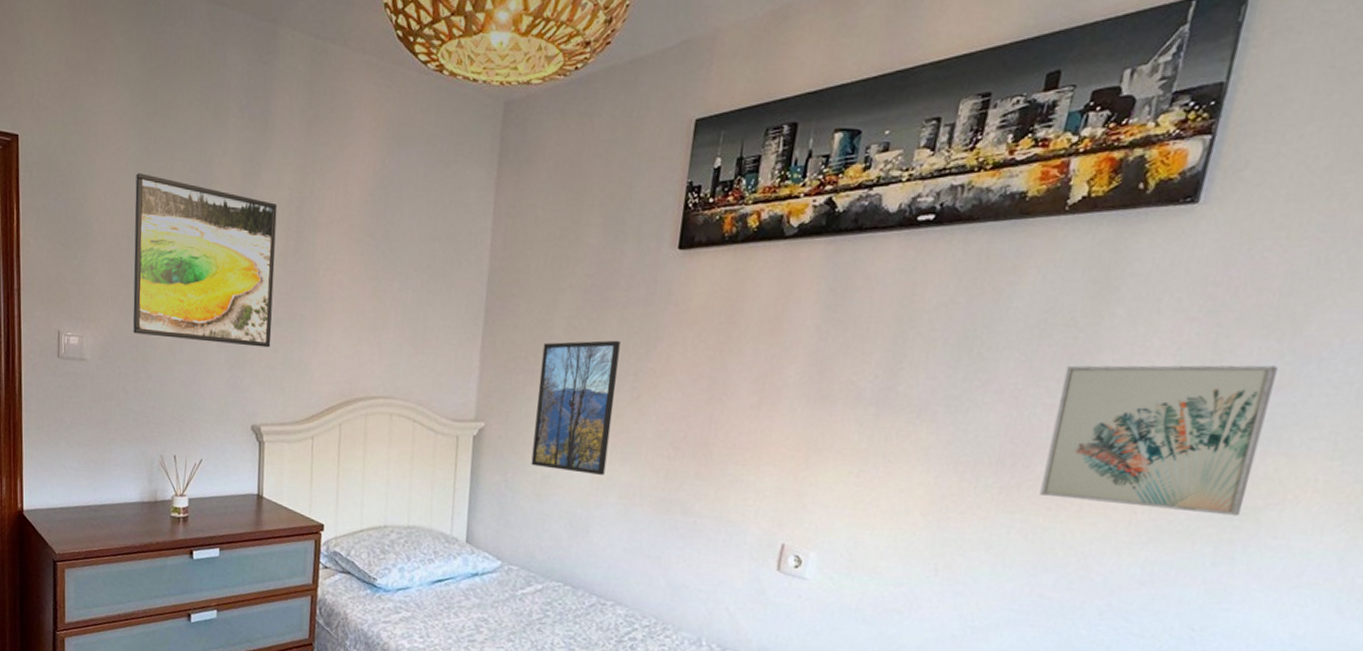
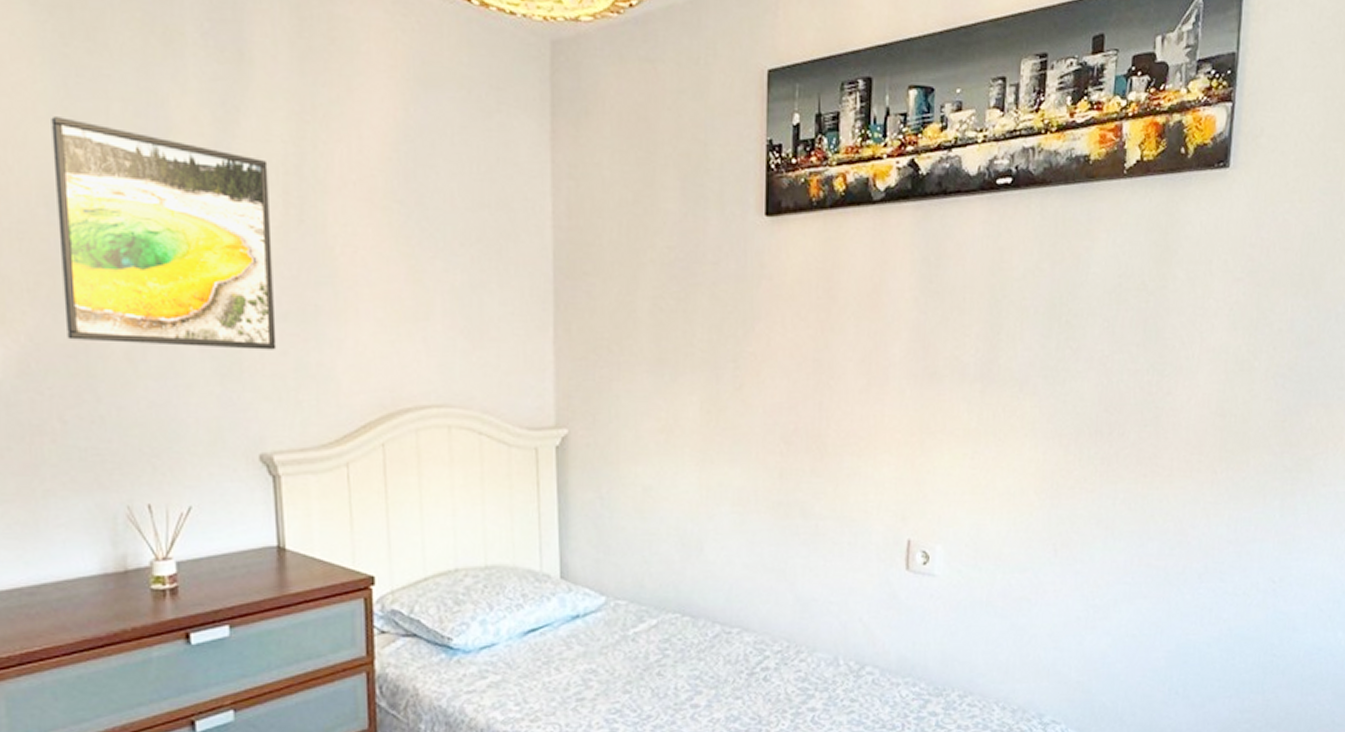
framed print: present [531,340,620,475] -> none [627,322,715,481]
wall art: present [1039,365,1278,516] -> none [1136,321,1307,468]

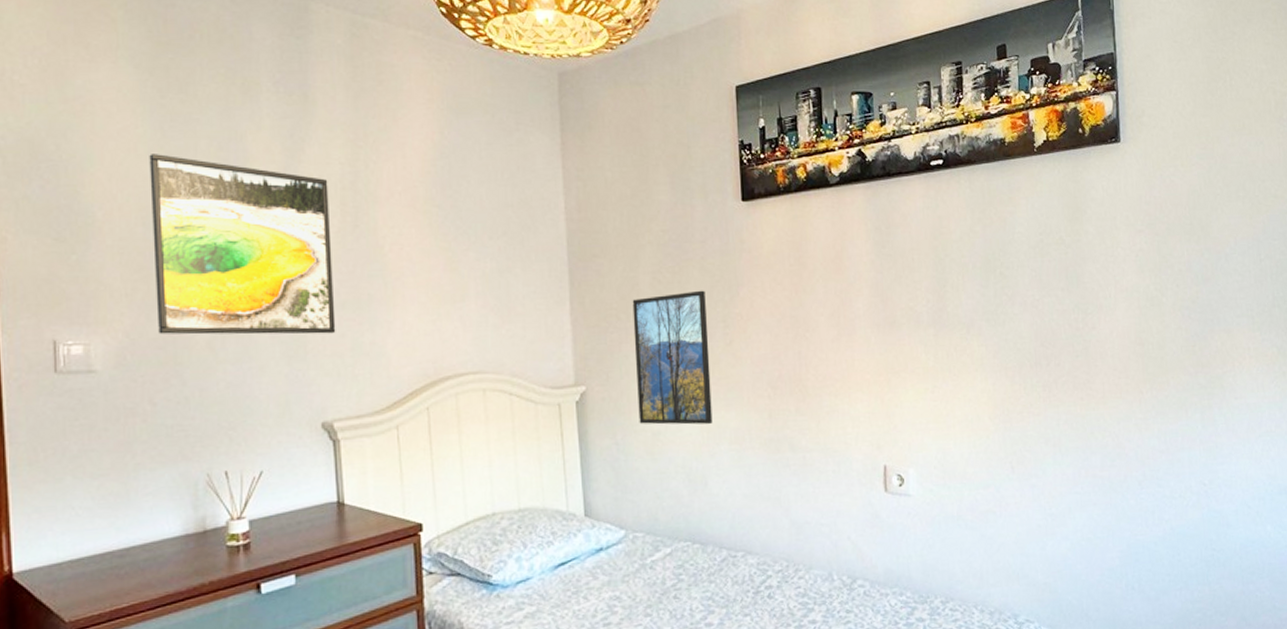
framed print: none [627,322,715,481] -> present [632,290,713,425]

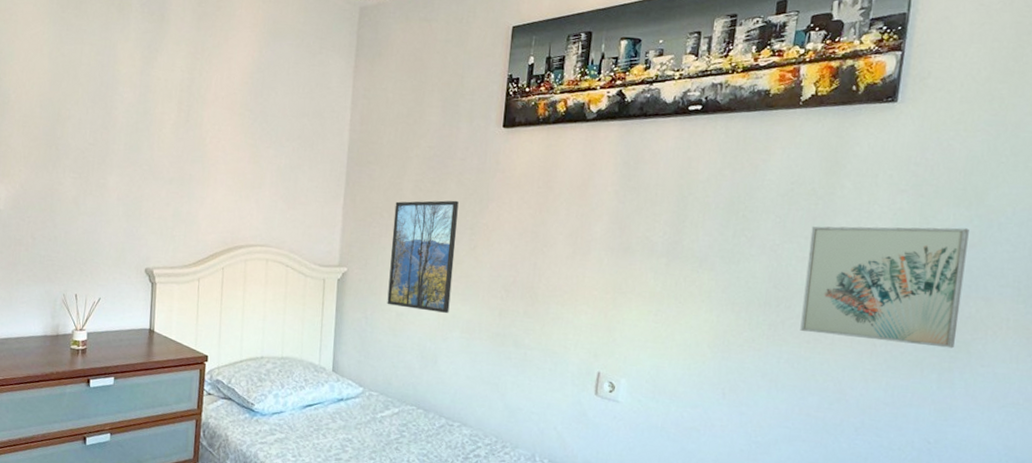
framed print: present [149,154,336,335] -> none [42,54,171,202]
wall art: none [1066,262,1209,388] -> present [800,226,969,348]

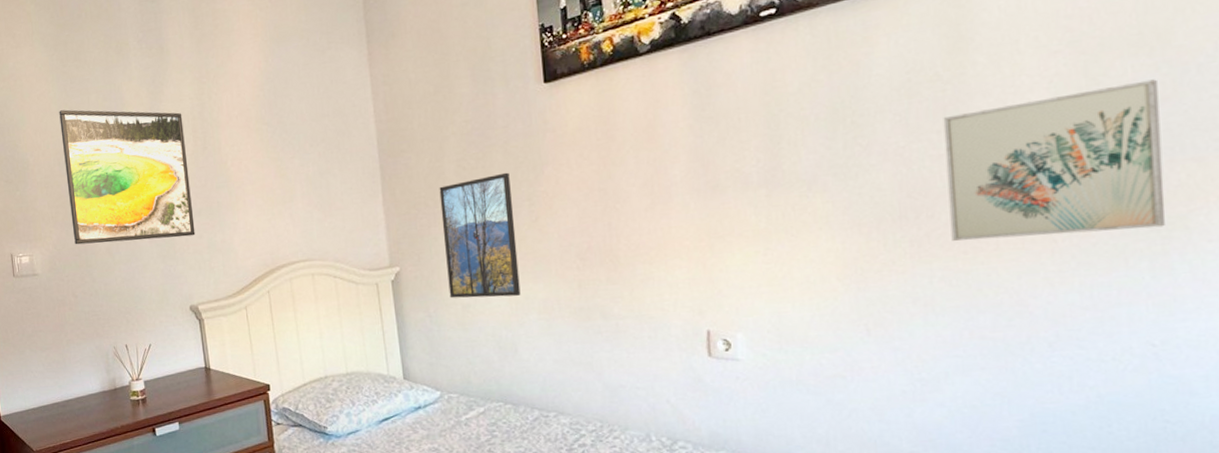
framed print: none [42,54,171,202] -> present [59,110,196,245]

